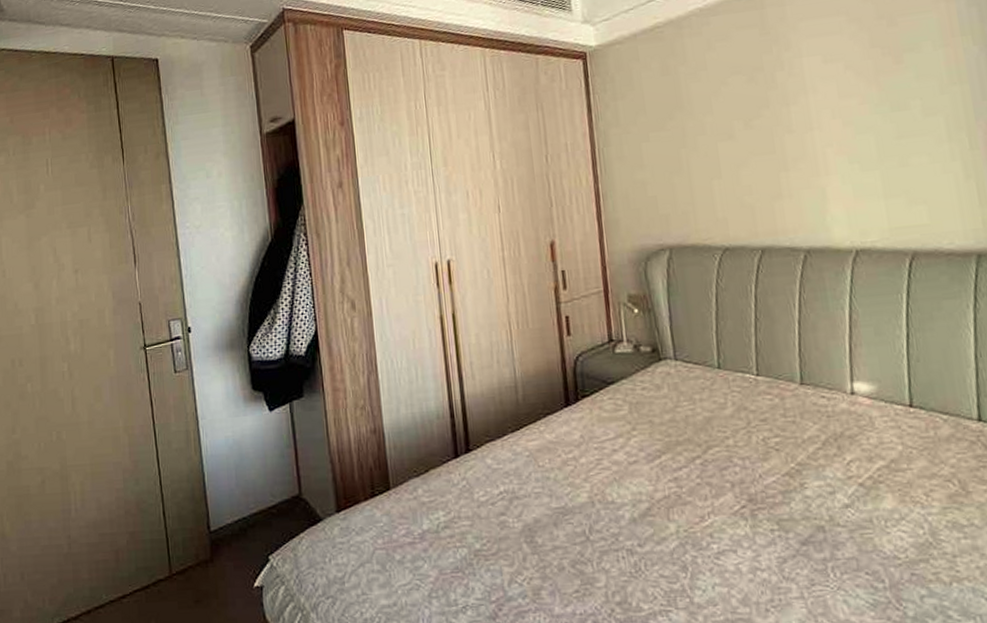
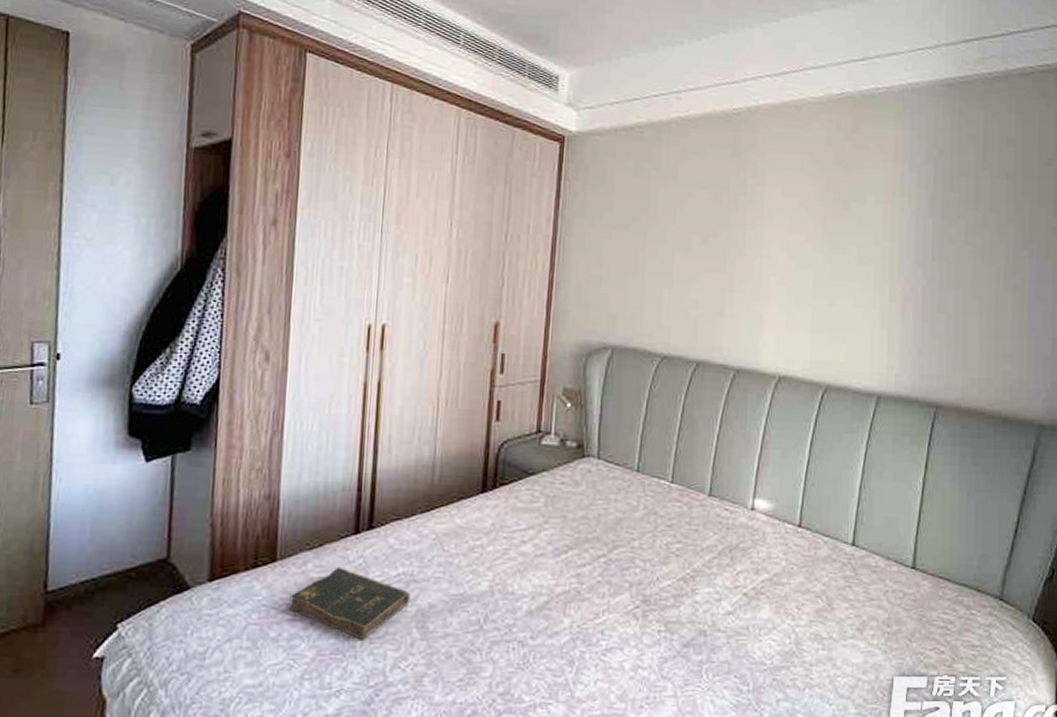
bible: none [407,490,516,558] -> present [289,566,410,640]

